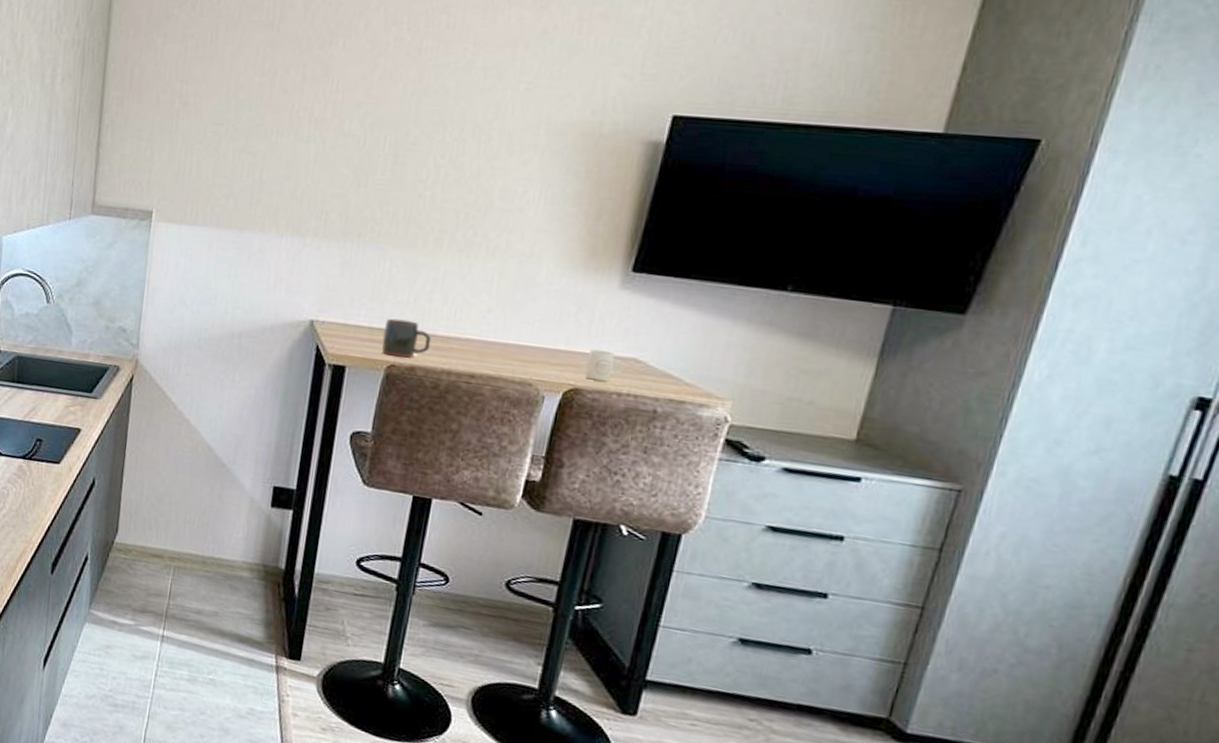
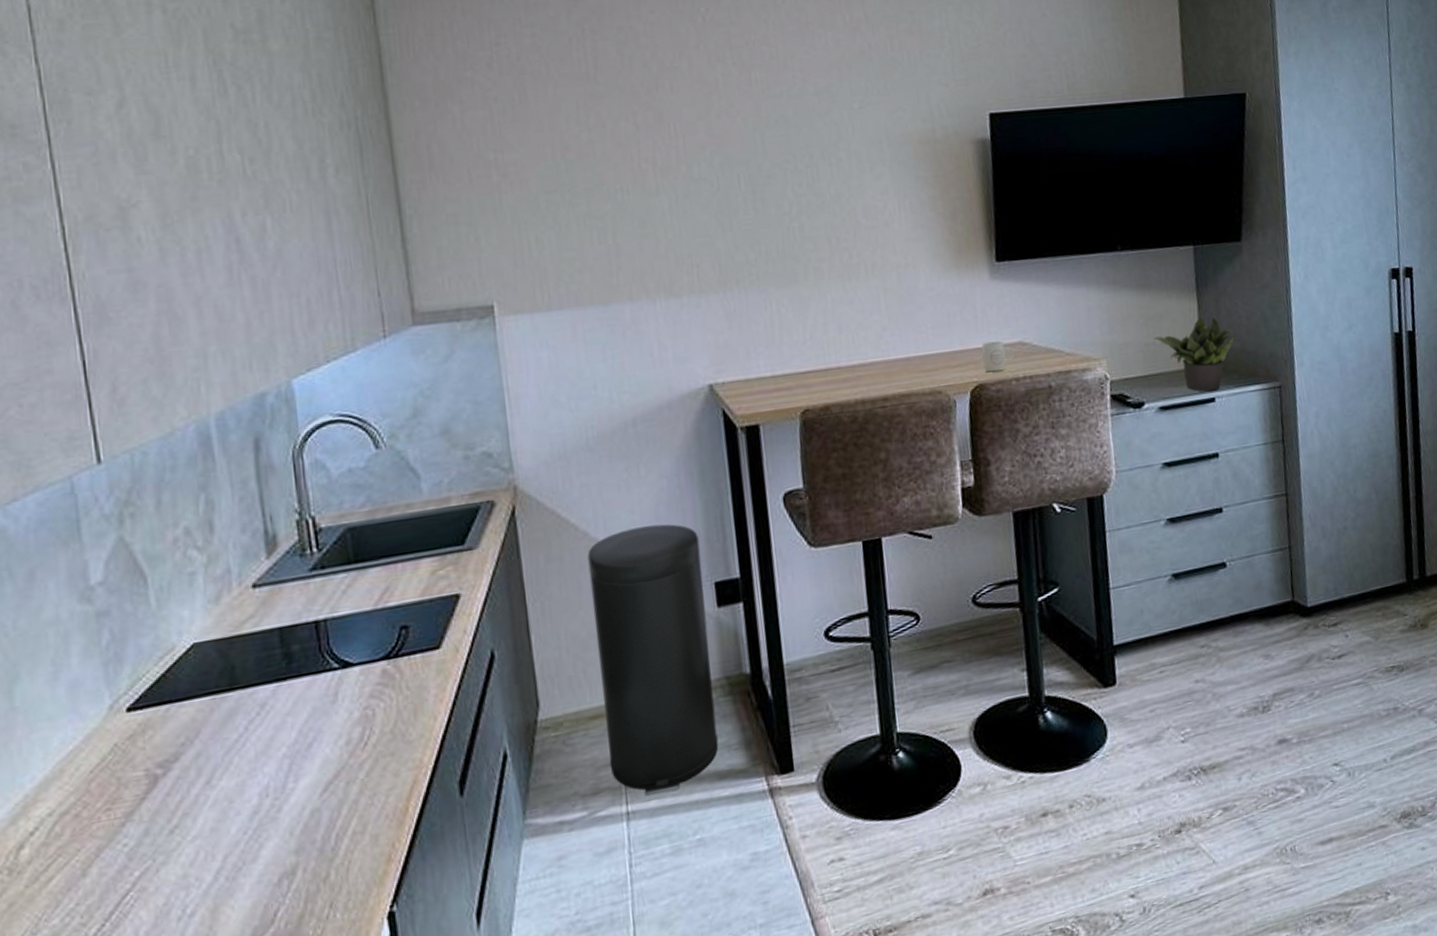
pedal bin: none [158,420,270,636] -> present [587,524,719,797]
mug: present [381,318,432,358] -> none [787,358,839,401]
potted plant: none [801,386,919,471] -> present [1154,316,1237,392]

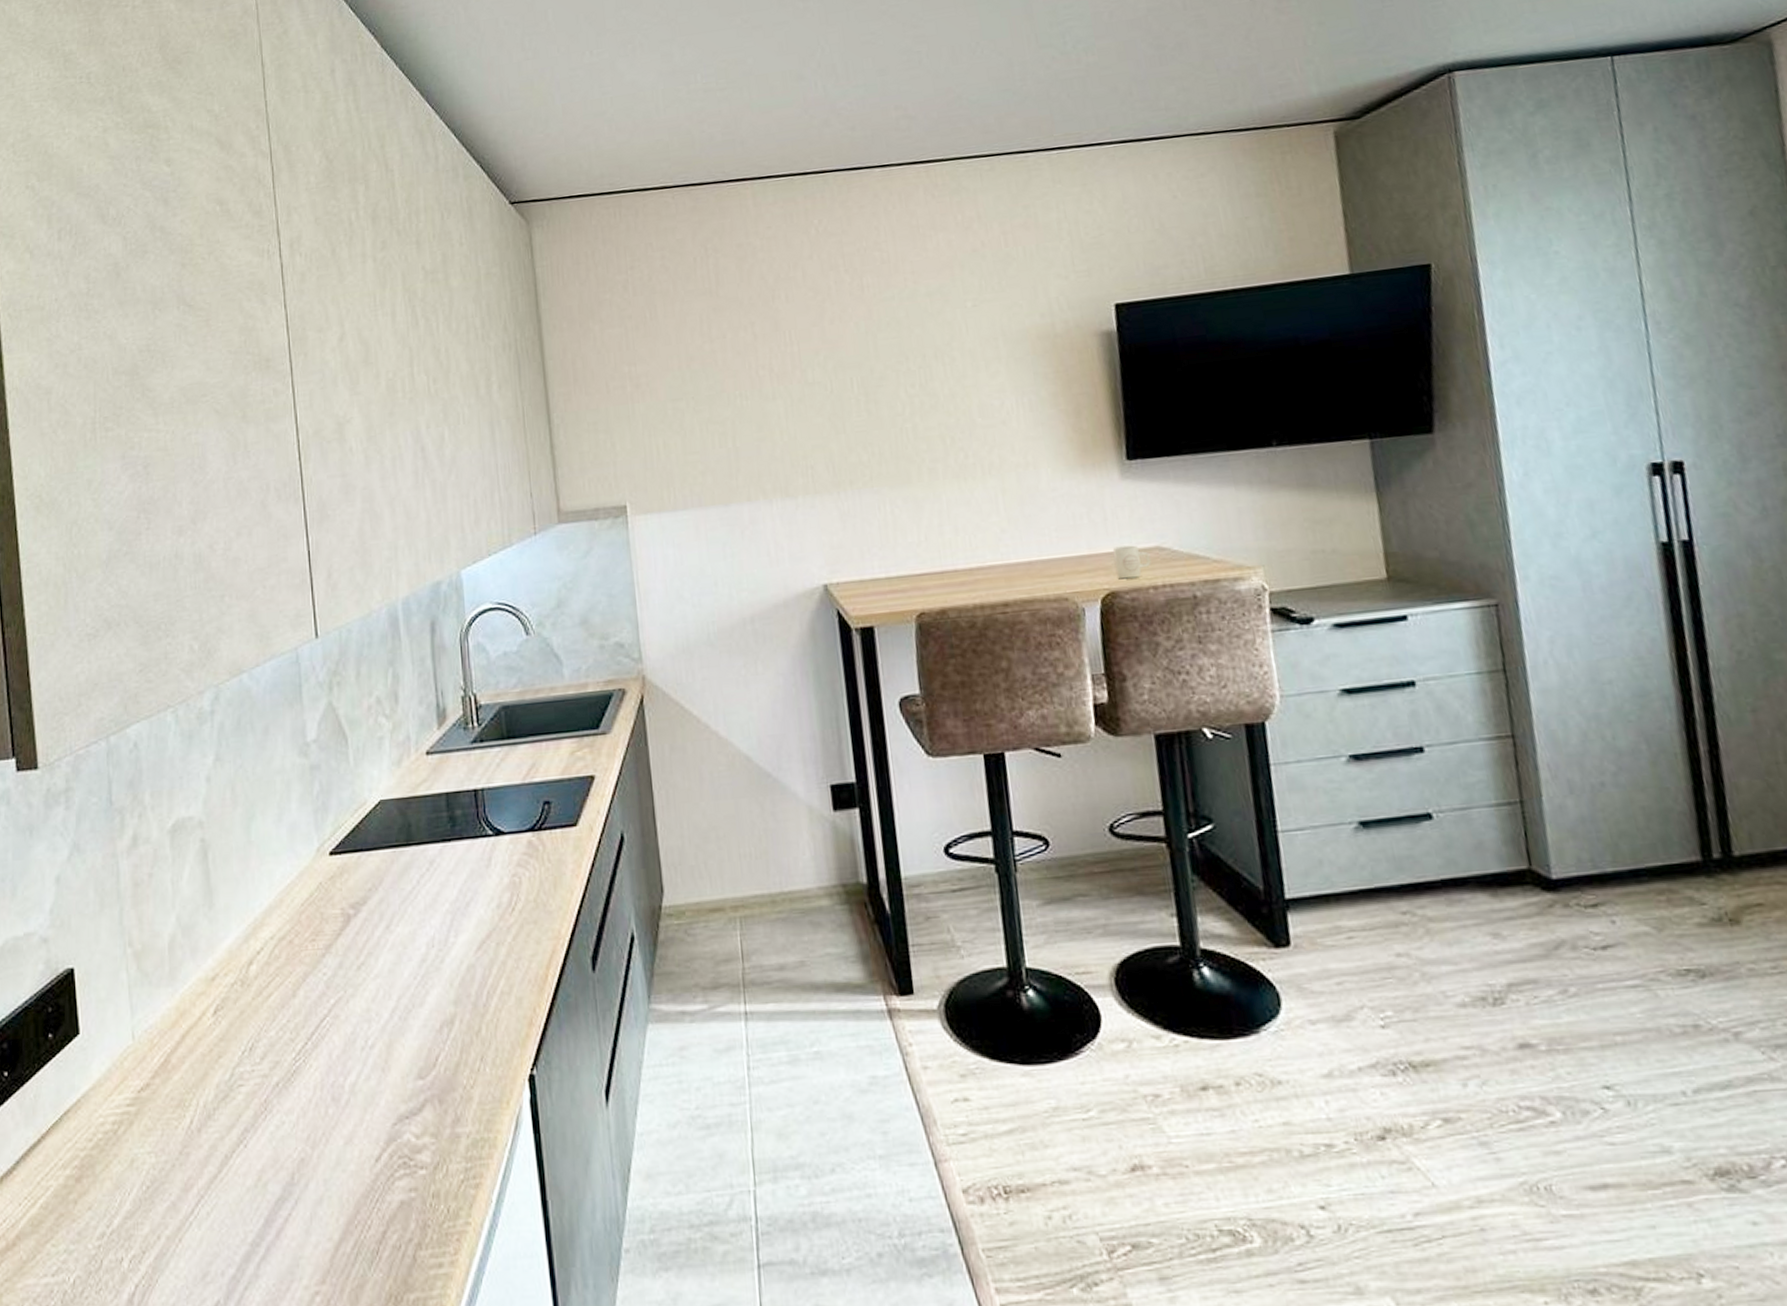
pedal bin: present [587,524,719,797] -> none [708,722,835,999]
potted plant: present [1154,316,1237,392] -> none [1323,520,1433,608]

